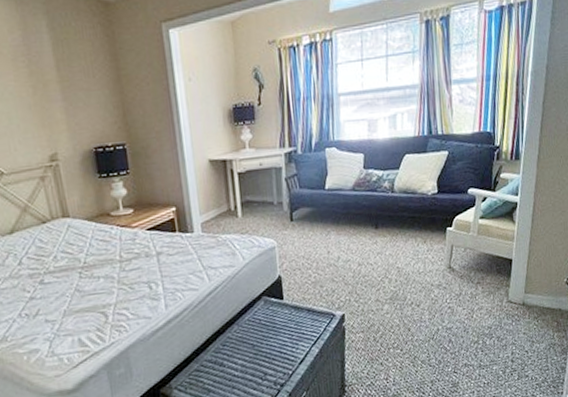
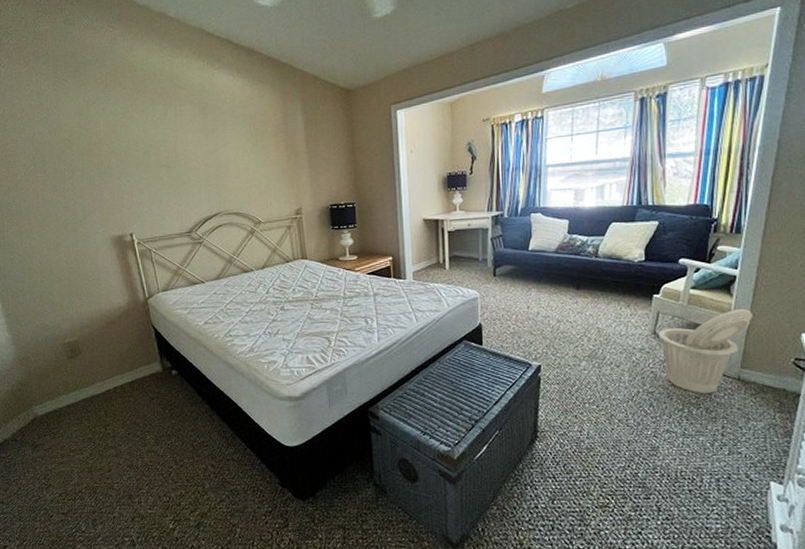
laundry basket: none [453,234,532,324] -> present [659,308,752,395]

